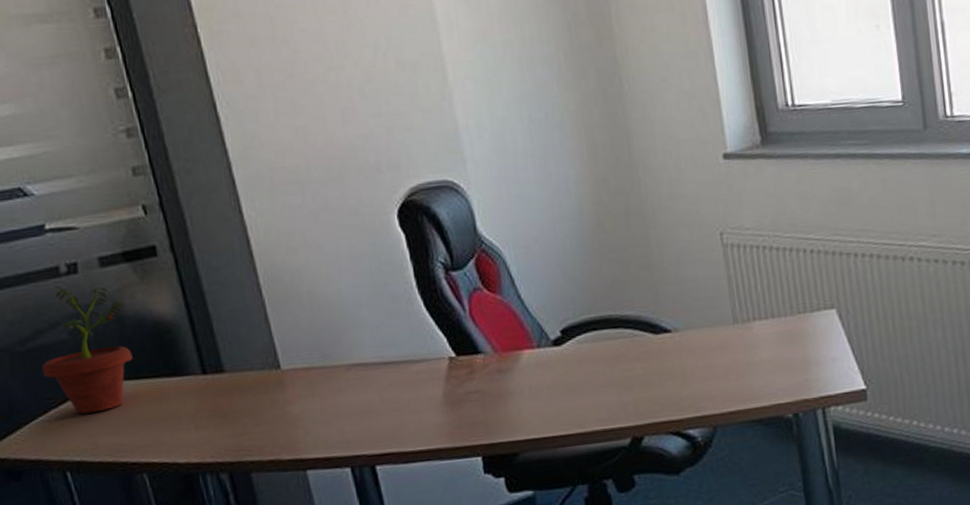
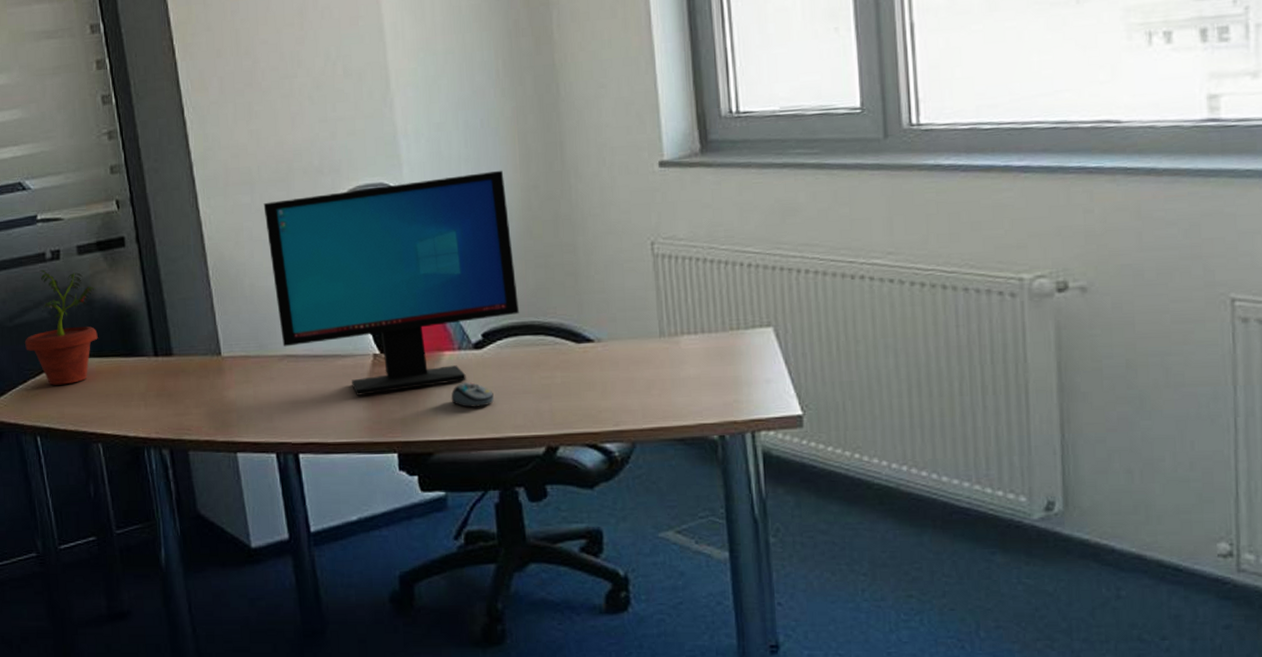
computer monitor: none [316,164,596,401] -> present [263,170,519,396]
computer mouse: none [533,379,577,405] -> present [451,382,494,407]

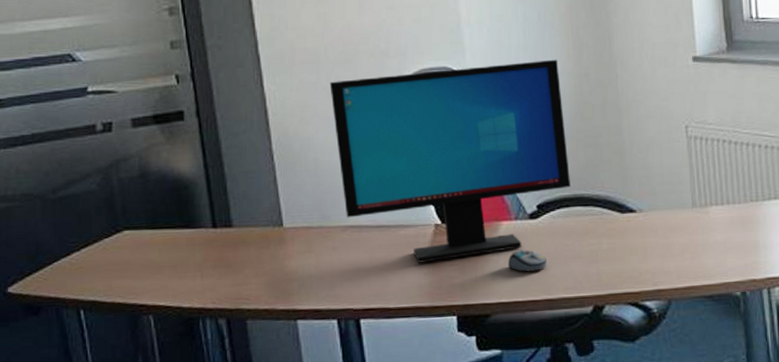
potted plant: present [25,269,98,385] -> none [70,141,152,258]

